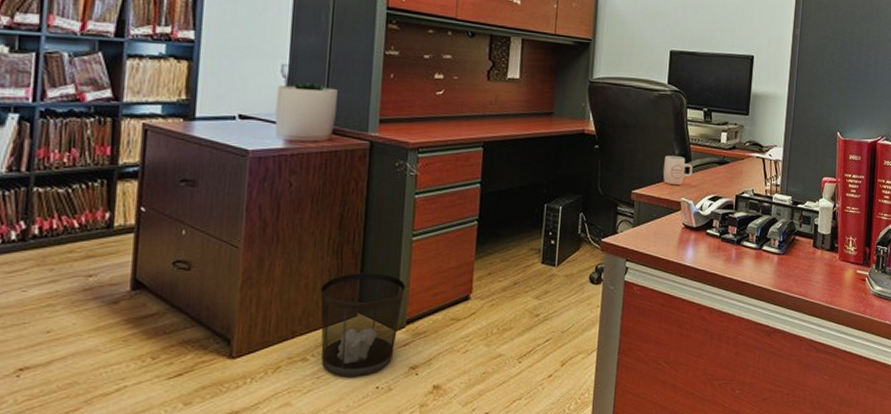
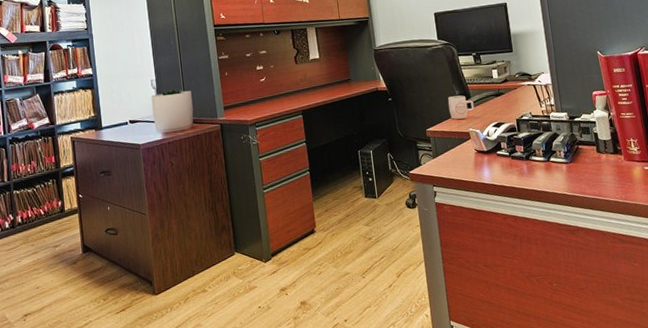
waste bin: present [320,273,406,378] -> none [206,220,267,302]

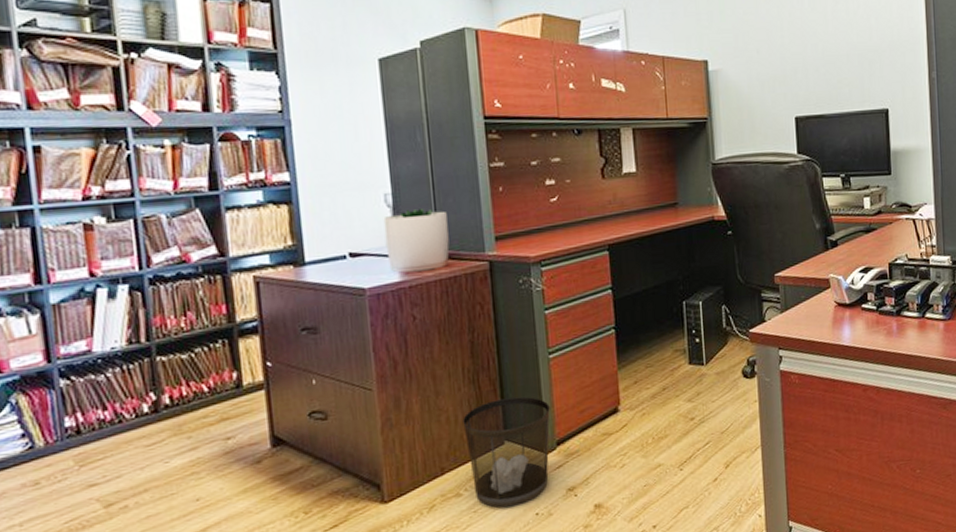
waste bin: none [206,220,267,302] -> present [463,396,550,508]
mug: present [447,95,475,120] -> none [804,230,838,263]

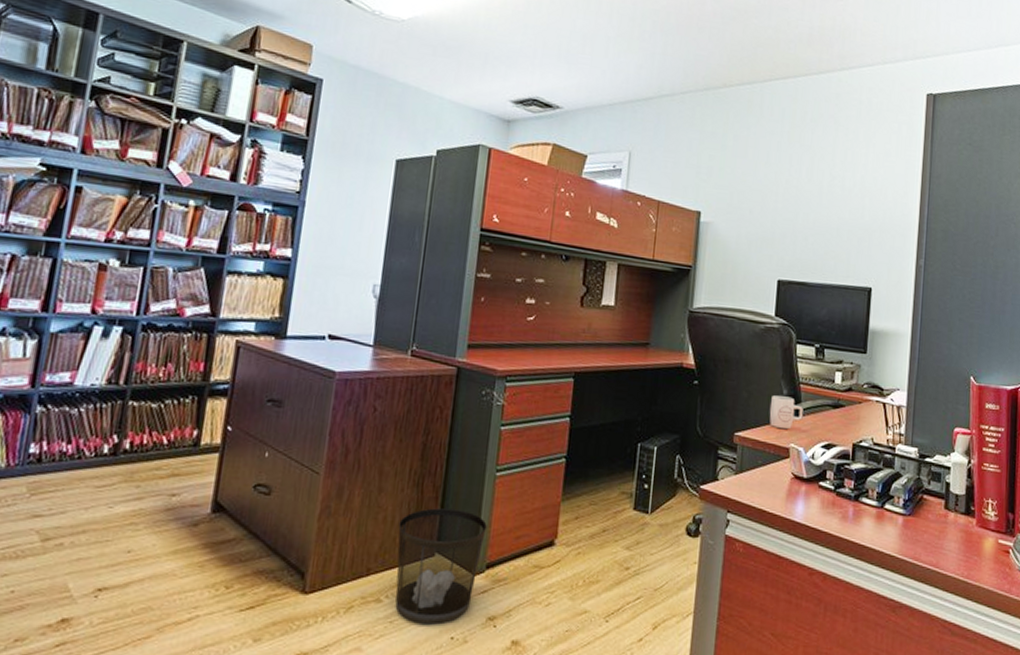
planter: present [383,209,450,273] -> none [363,304,427,366]
mug: none [804,230,838,263] -> present [769,395,803,430]

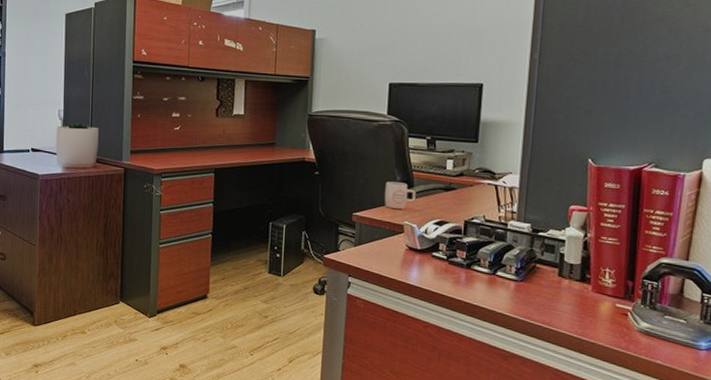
planter: none [363,304,427,366] -> present [55,123,99,169]
waste bin: present [395,508,487,625] -> none [92,270,155,351]

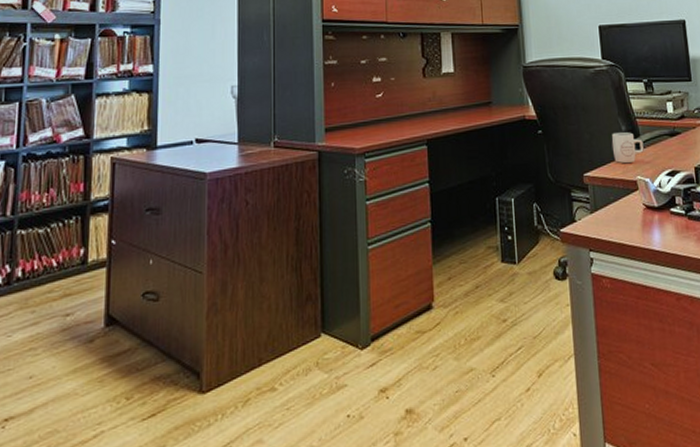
planter: present [55,123,99,169] -> none [228,101,284,160]

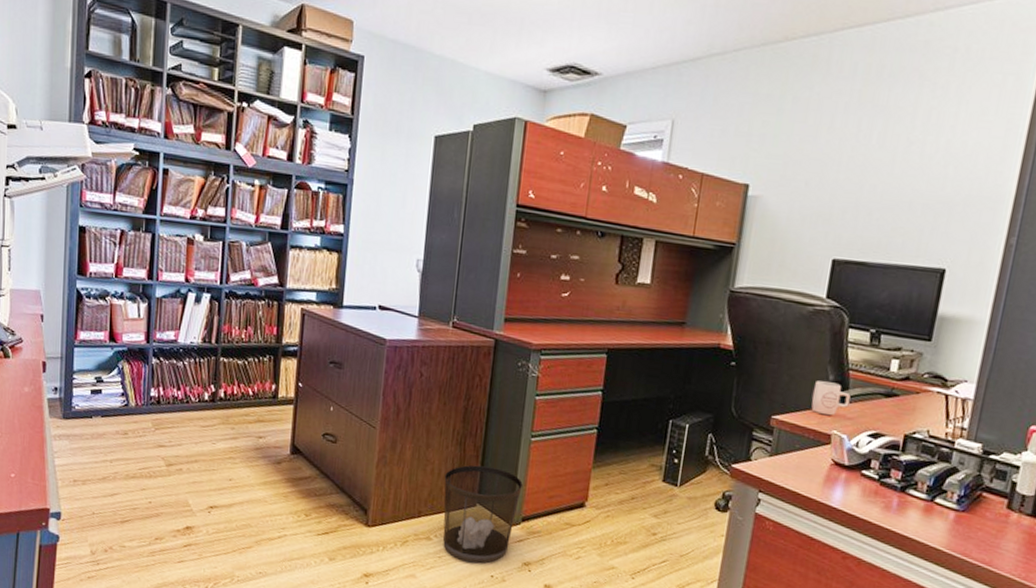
waste bin: none [283,287,366,407] -> present [442,465,523,564]

